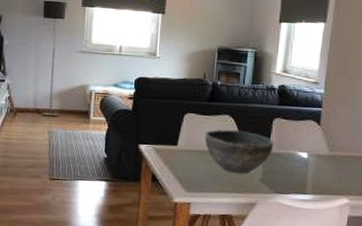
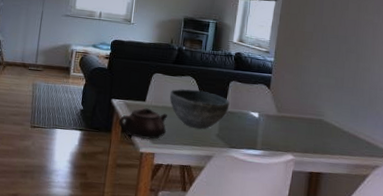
teapot: none [148,153,204,188] -> present [119,108,168,140]

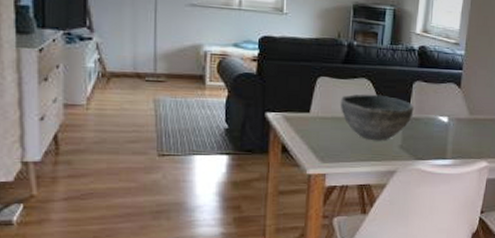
teapot: present [119,108,168,140] -> none [277,120,340,159]

